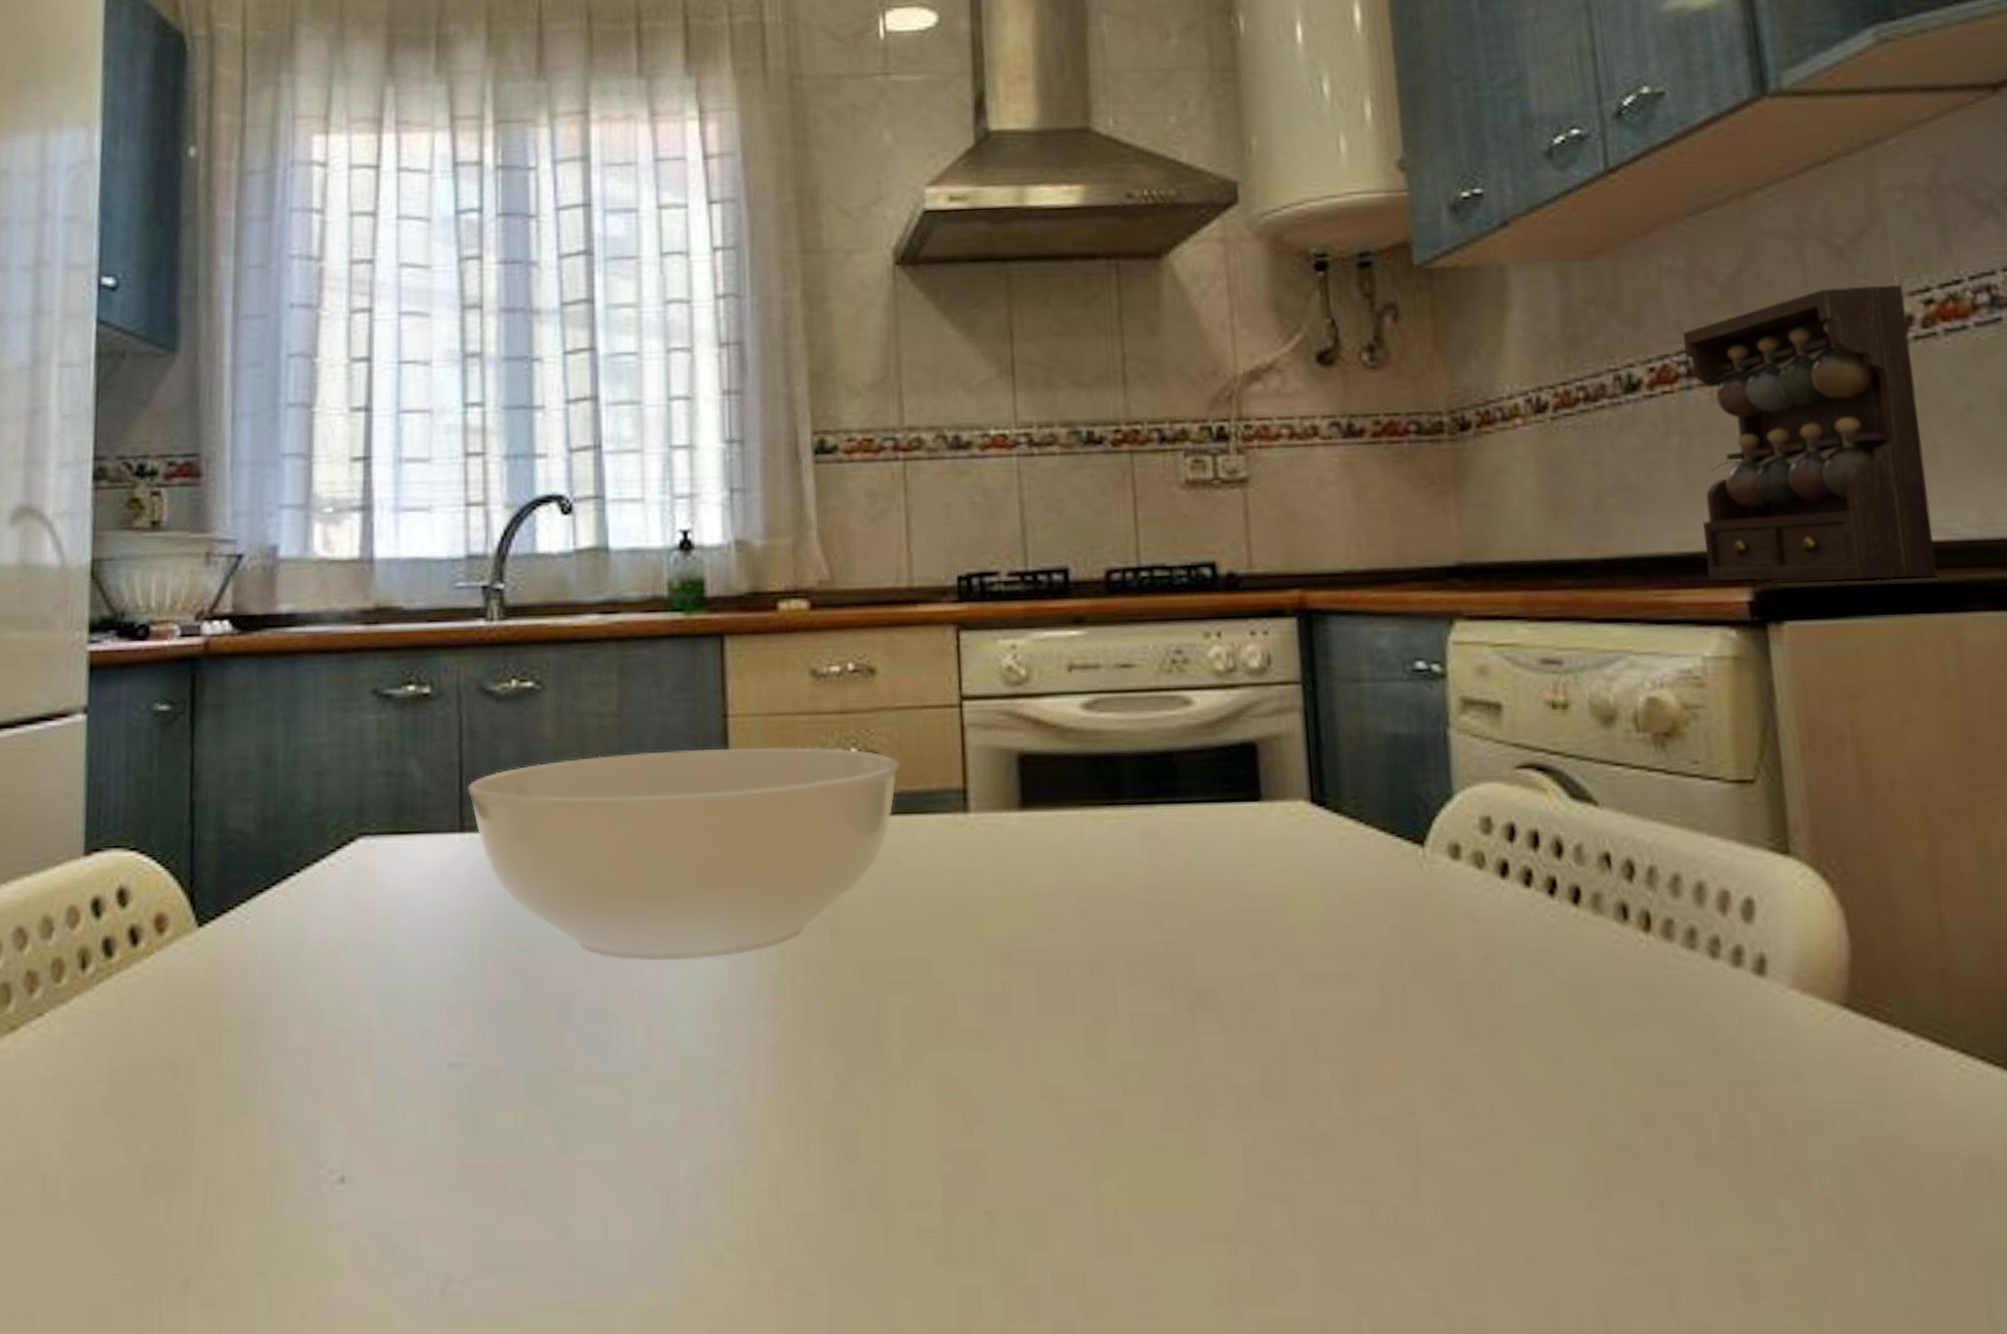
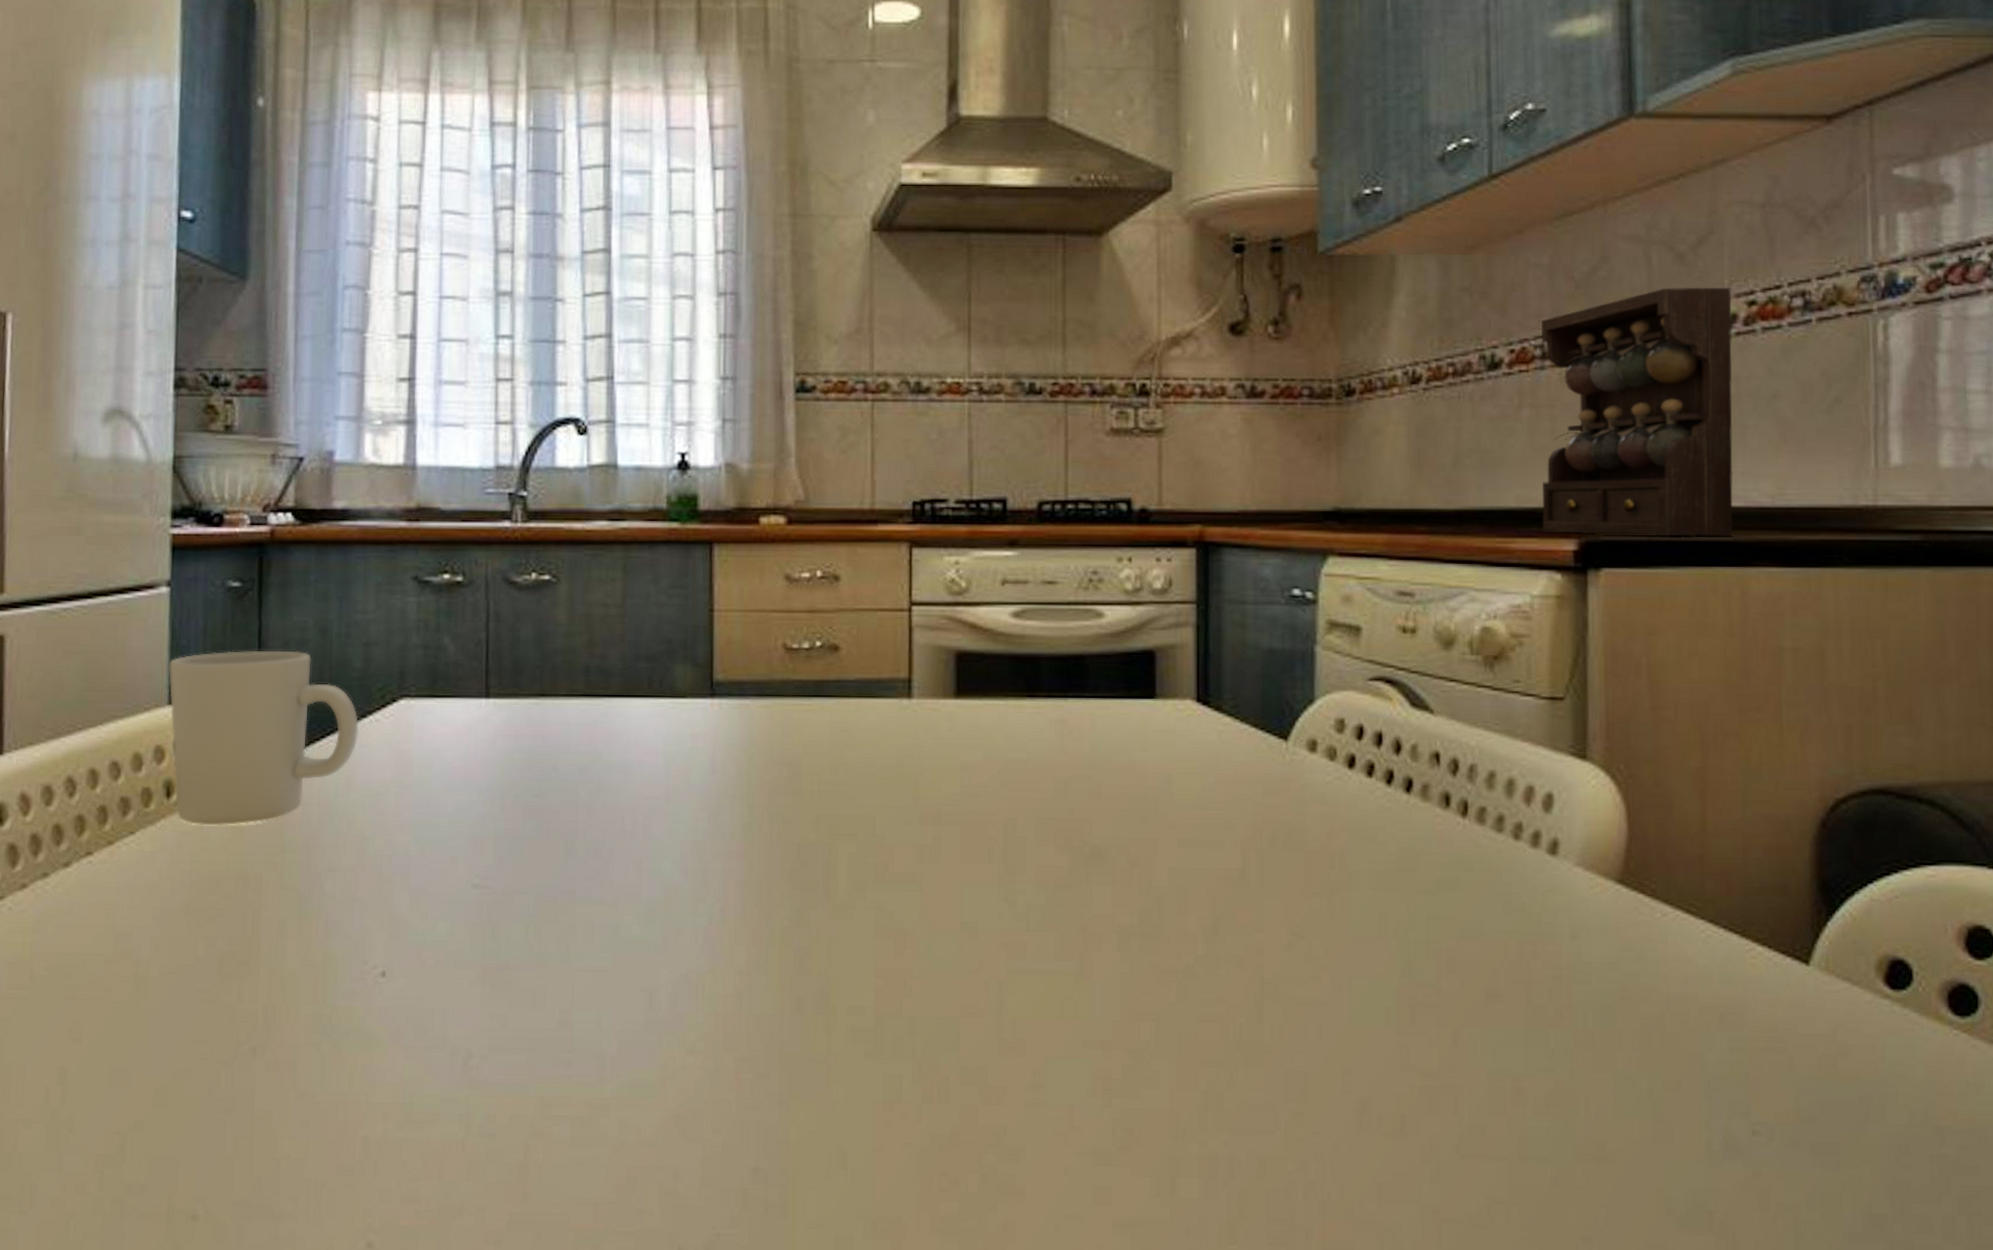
mug: none [84,784,311,1003] -> present [168,650,359,826]
bowl: present [466,746,900,962] -> none [492,637,856,810]

